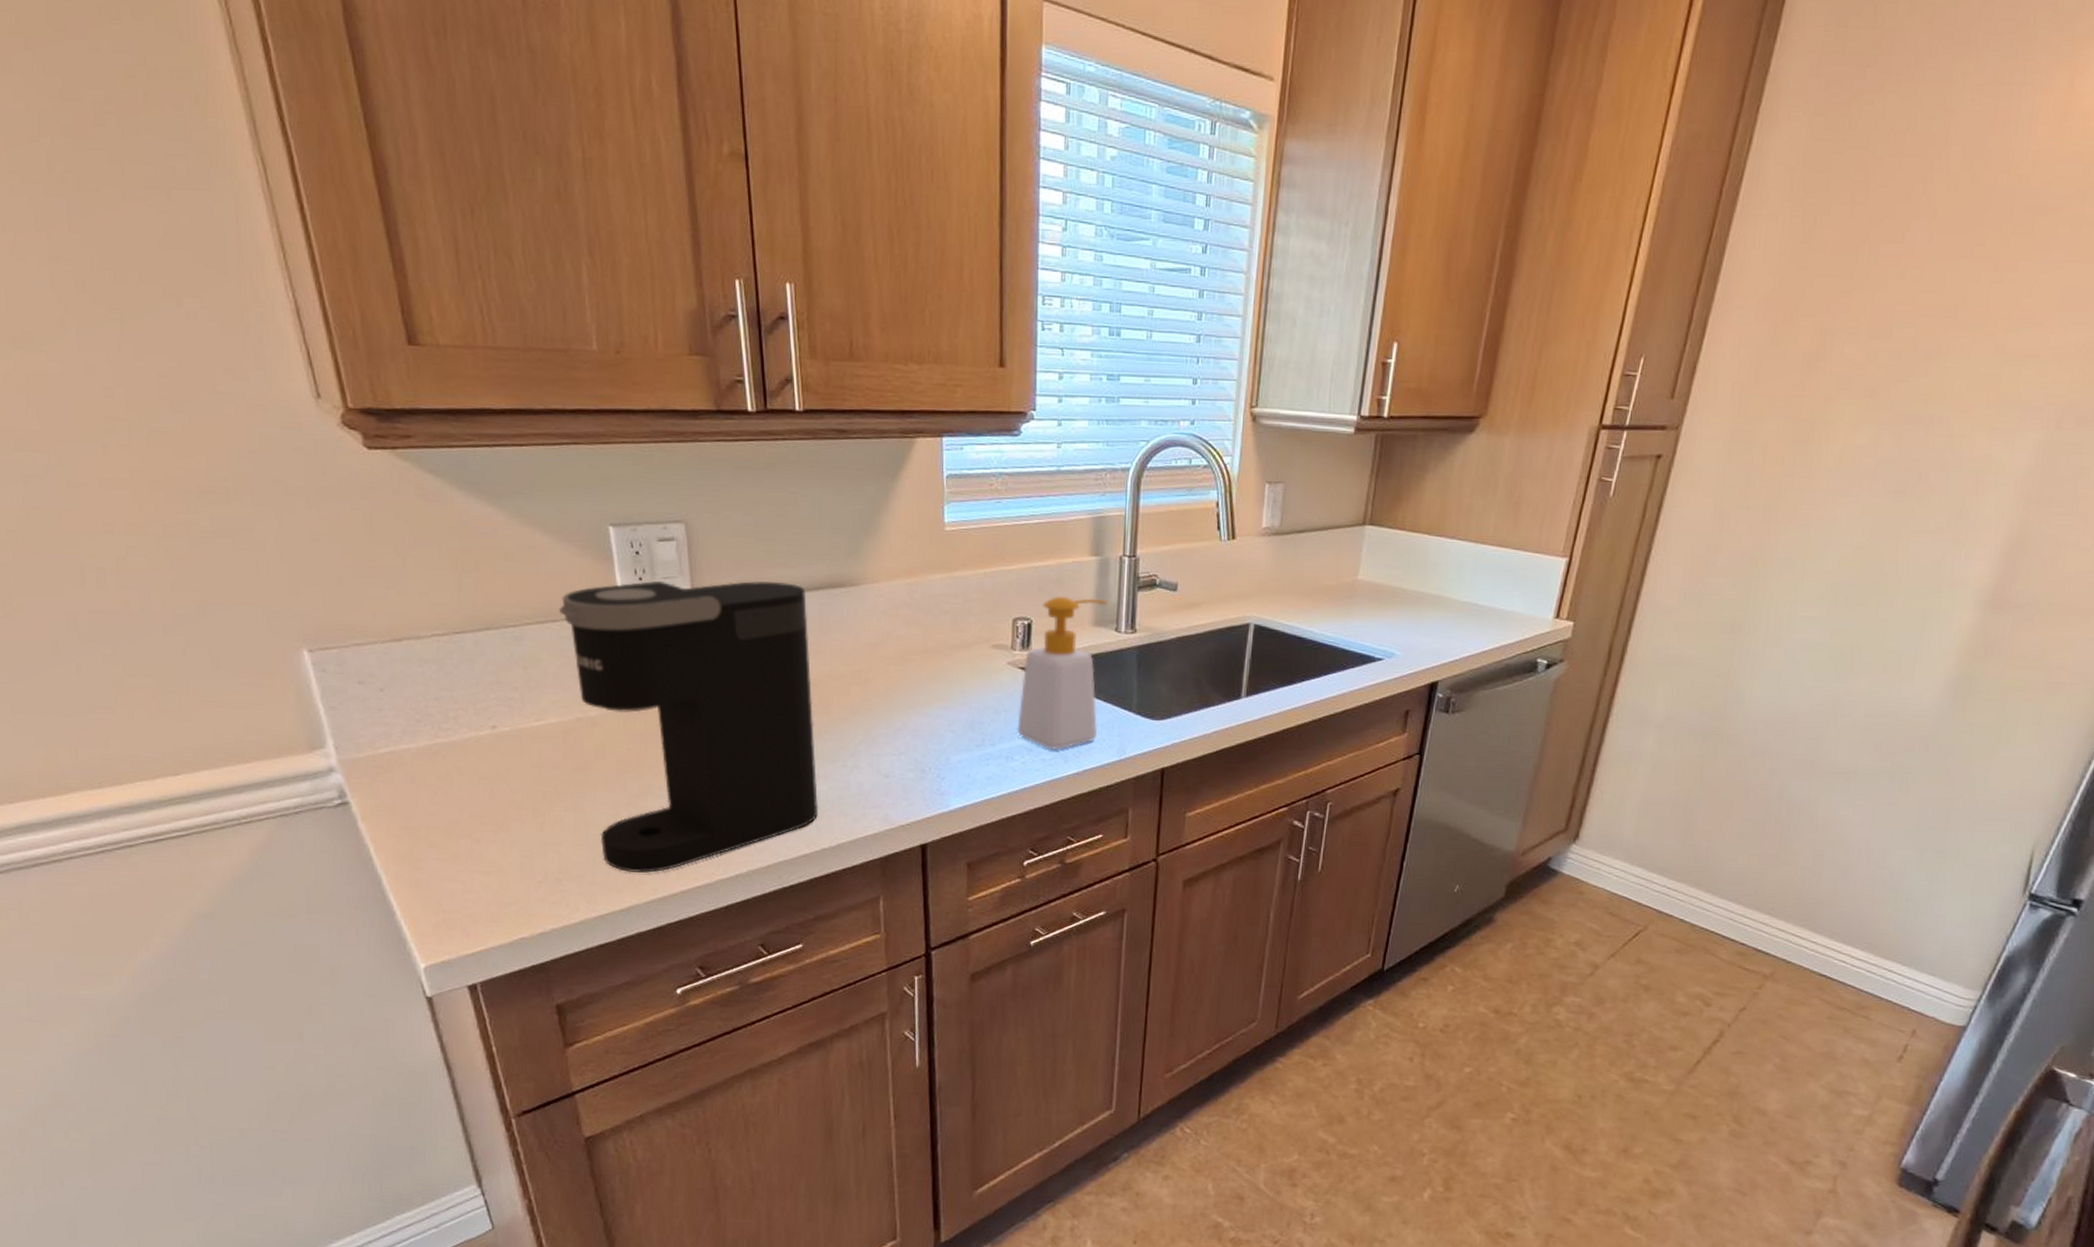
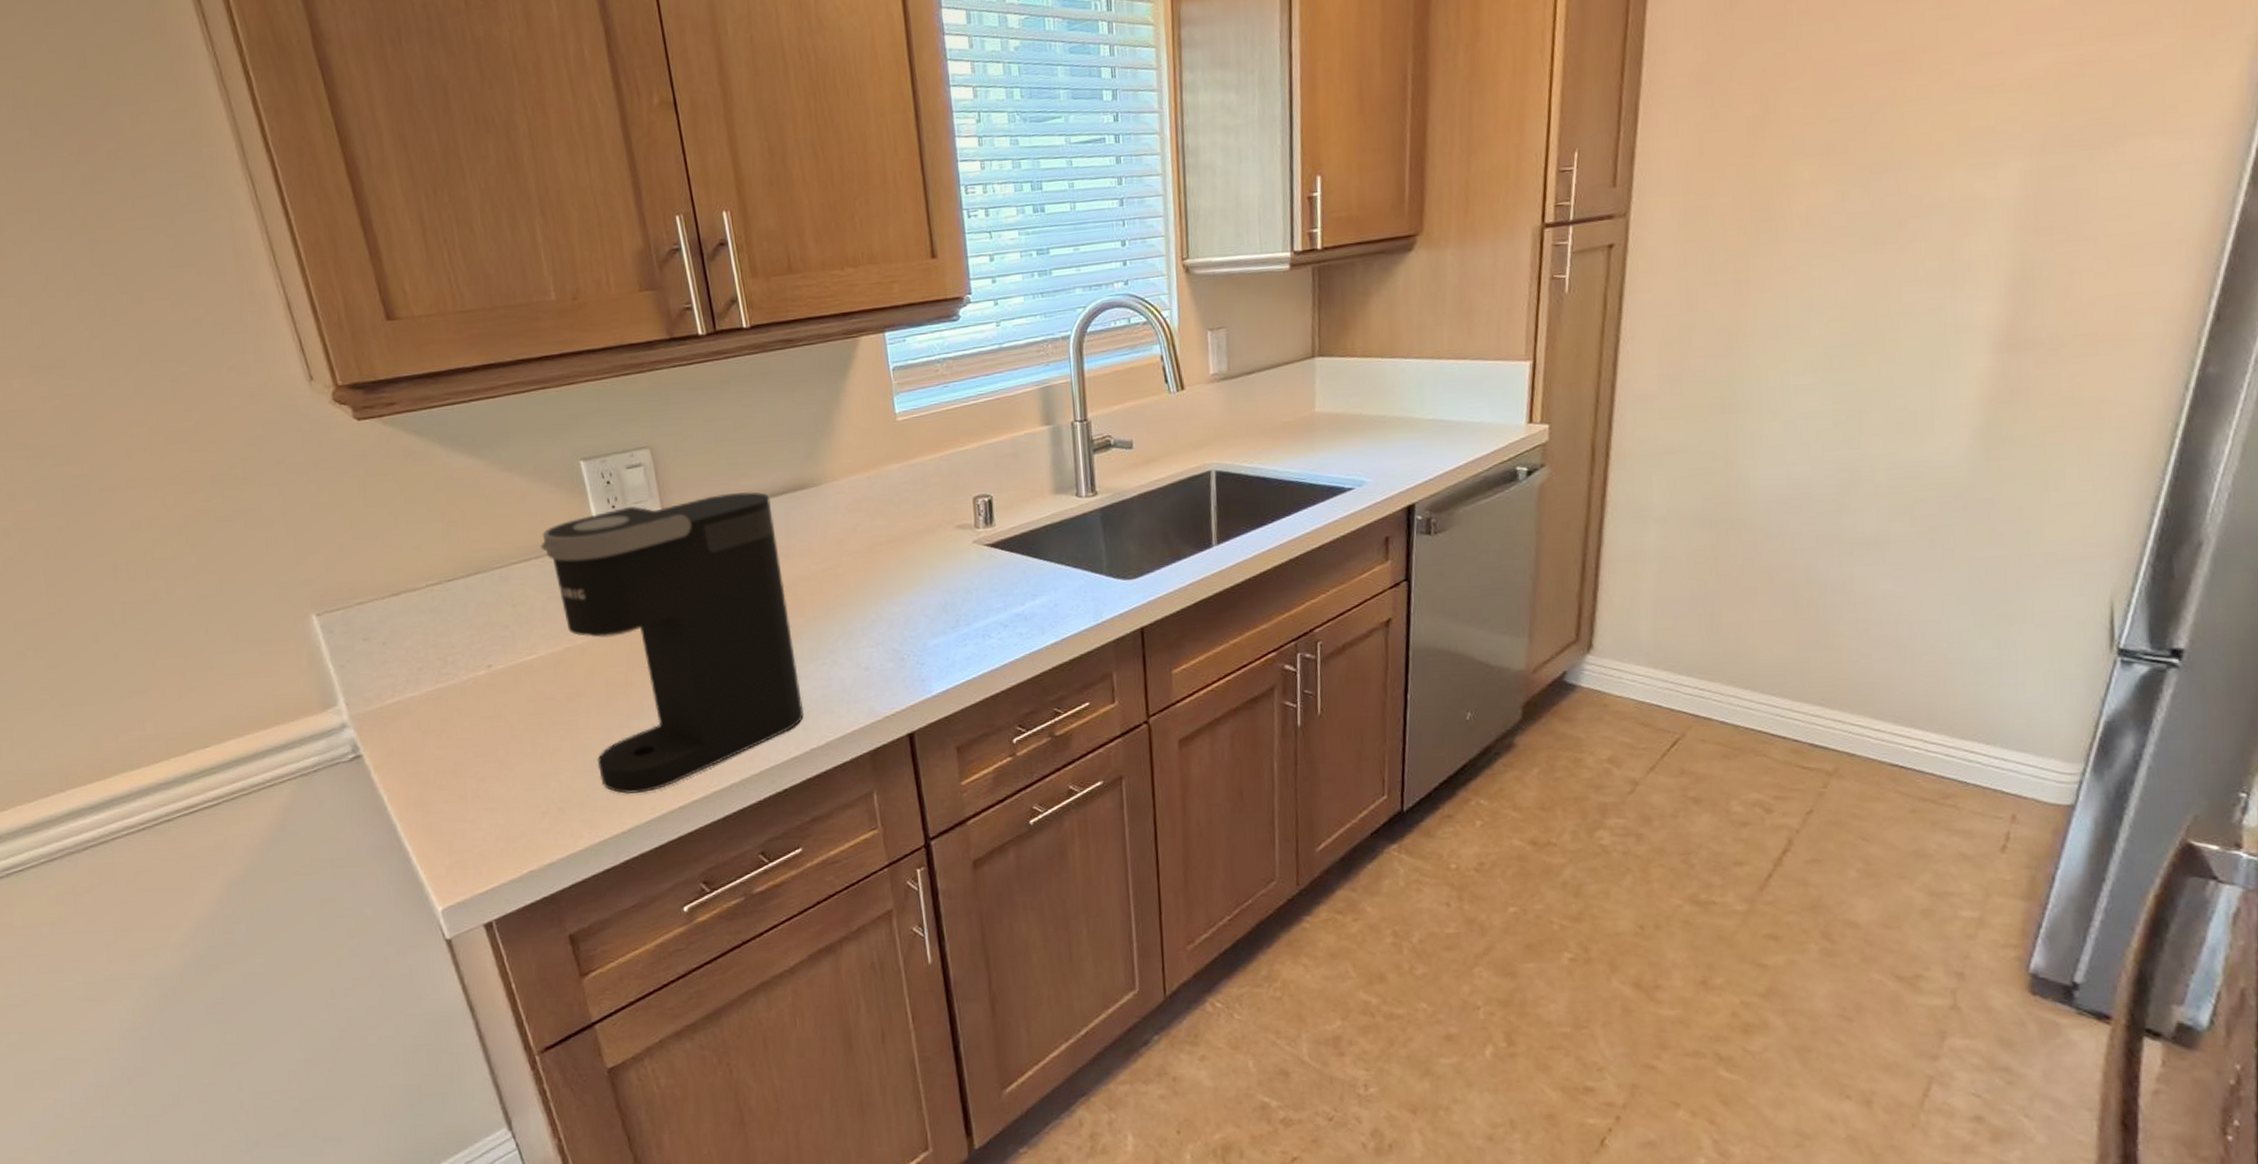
soap bottle: present [1017,597,1108,750] -> none [989,466,1071,623]

